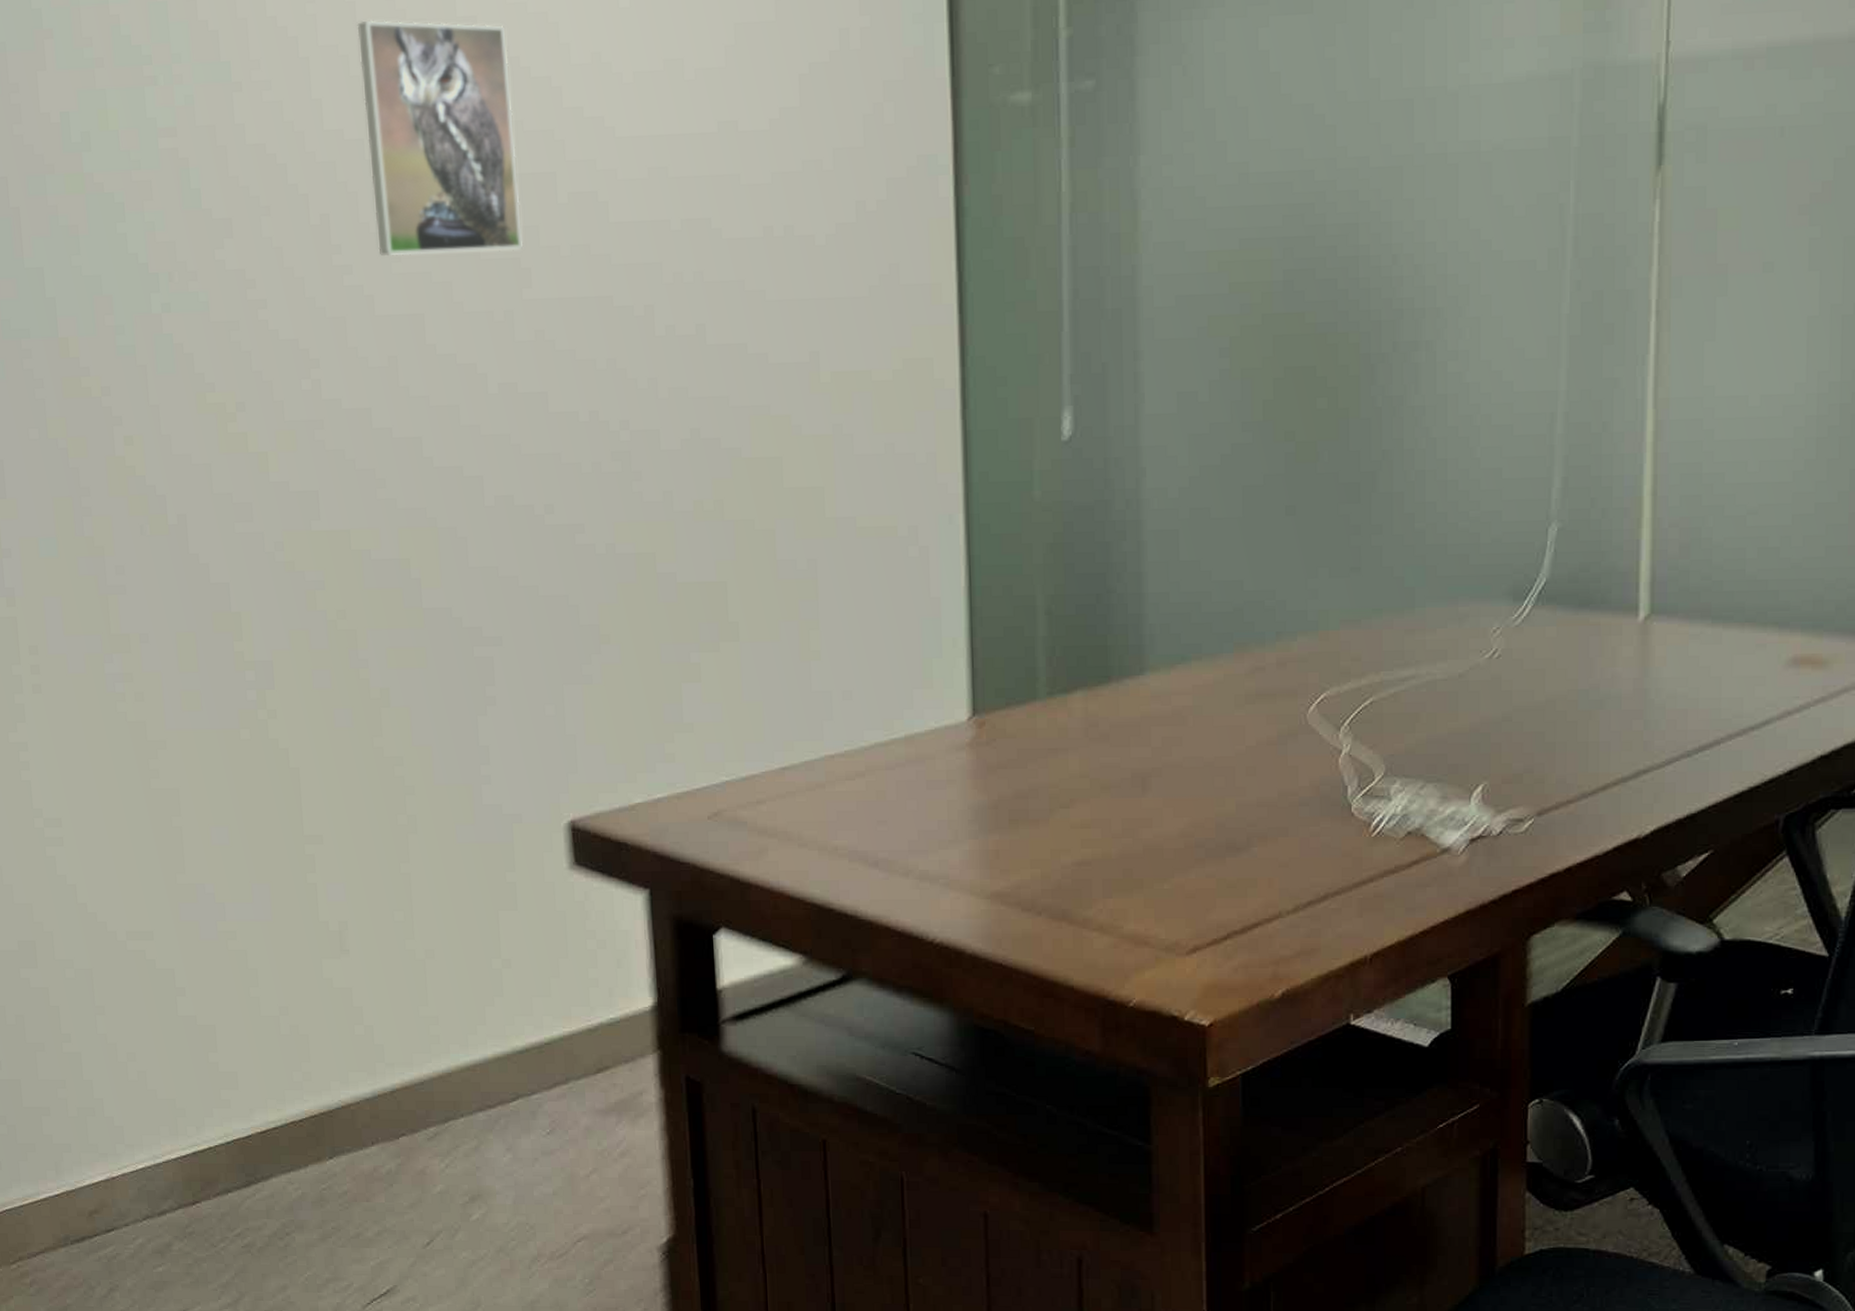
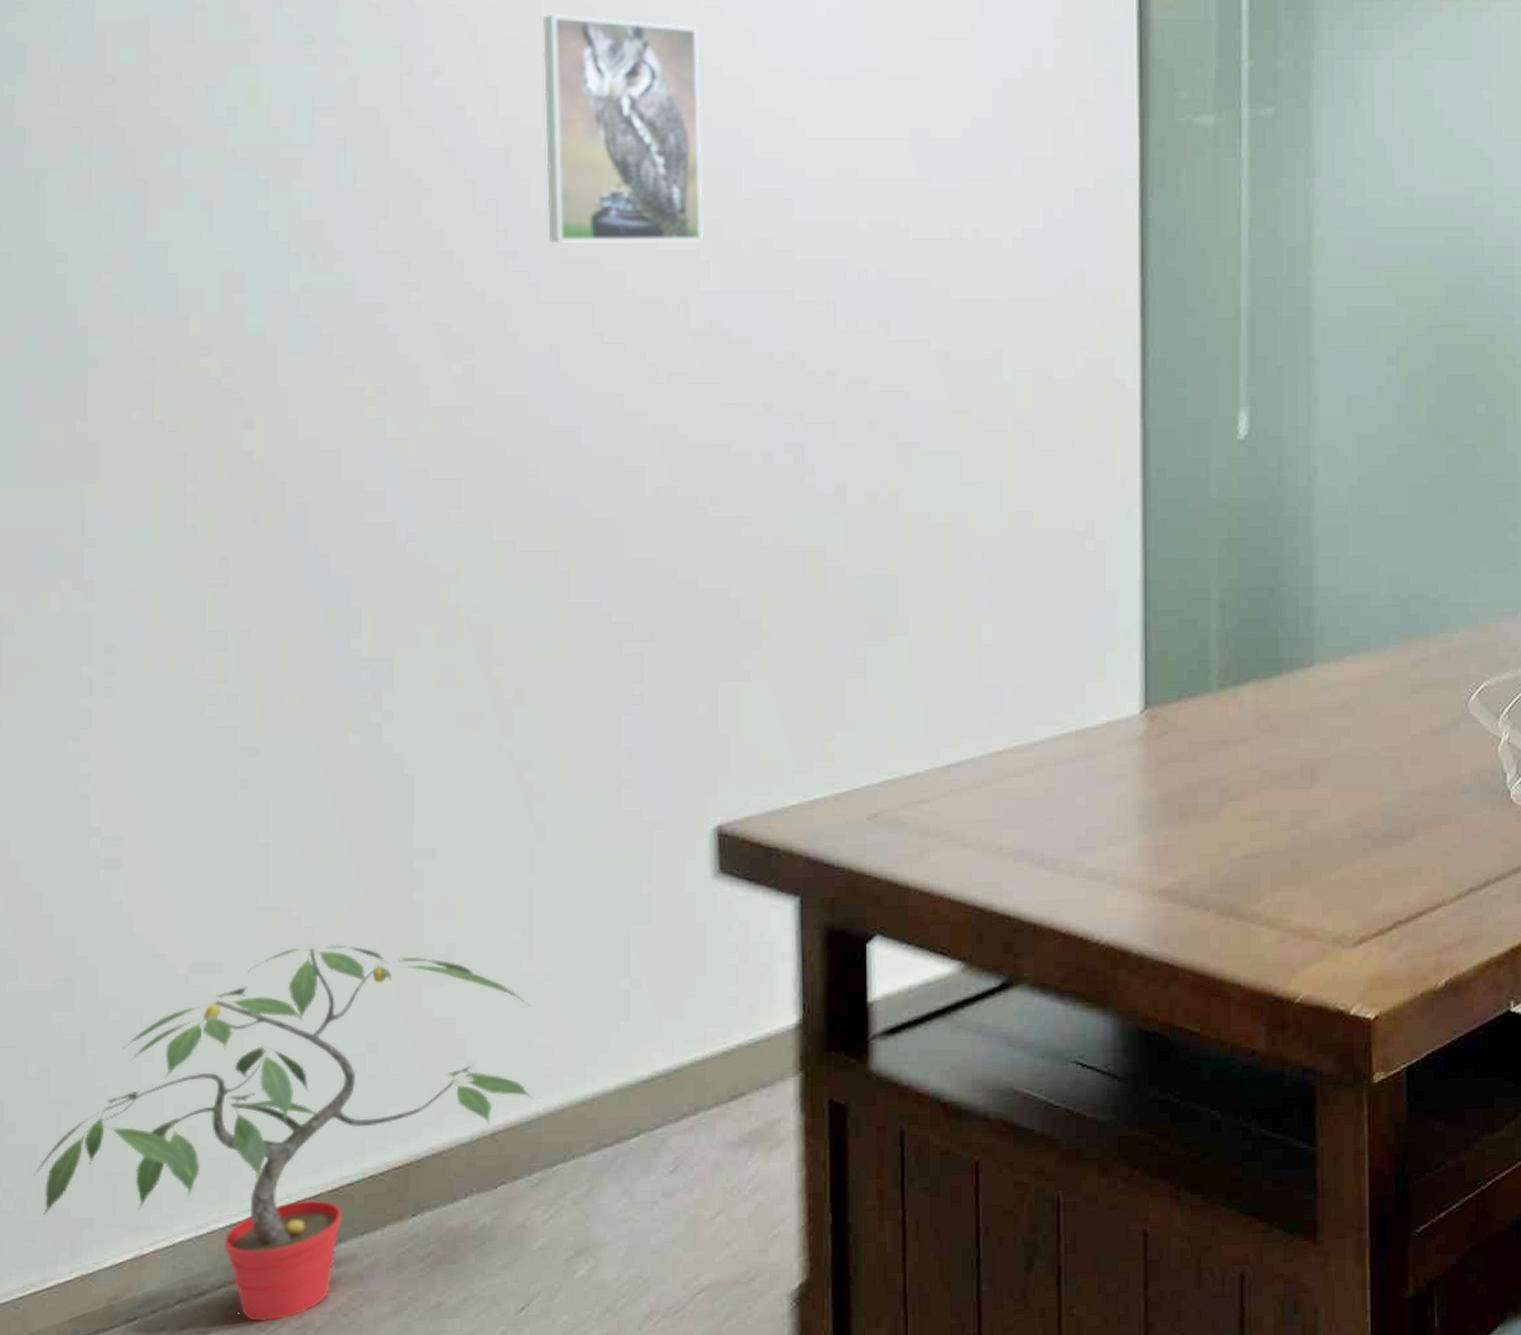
potted plant: none [20,919,424,1240] -> present [33,944,533,1322]

